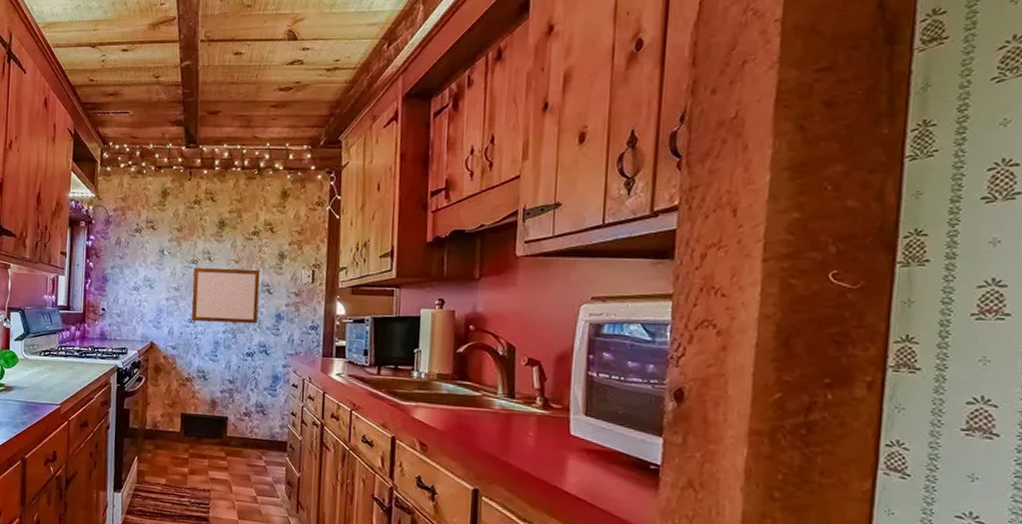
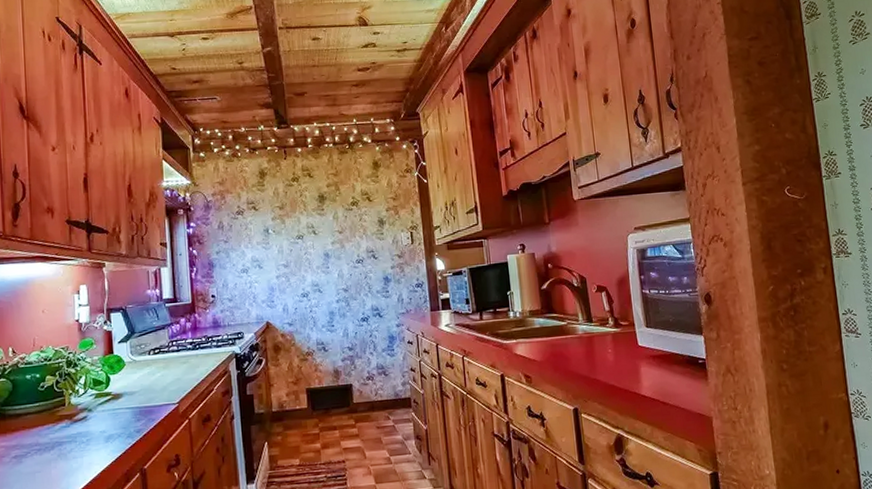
writing board: present [191,267,260,324] -> none [300,237,368,296]

